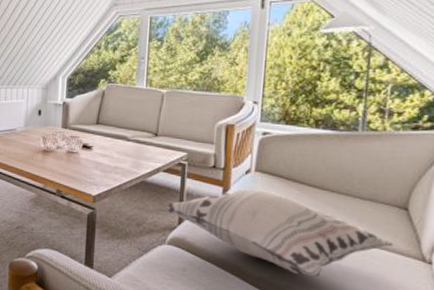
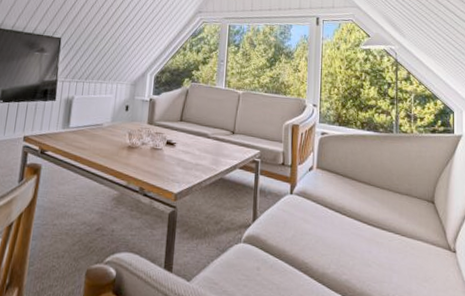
decorative pillow: present [164,188,393,277] -> none [240,185,427,270]

